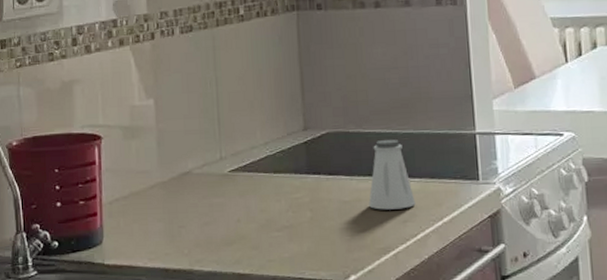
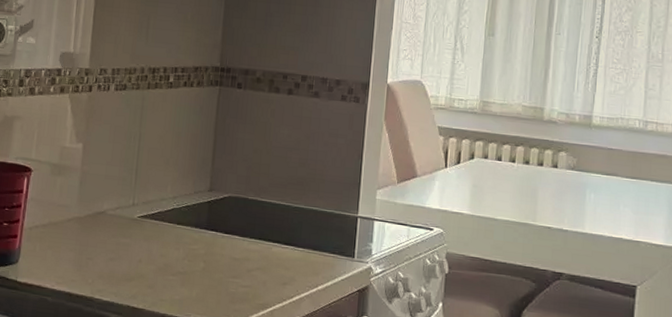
saltshaker: present [369,140,416,210] -> none [255,210,296,273]

